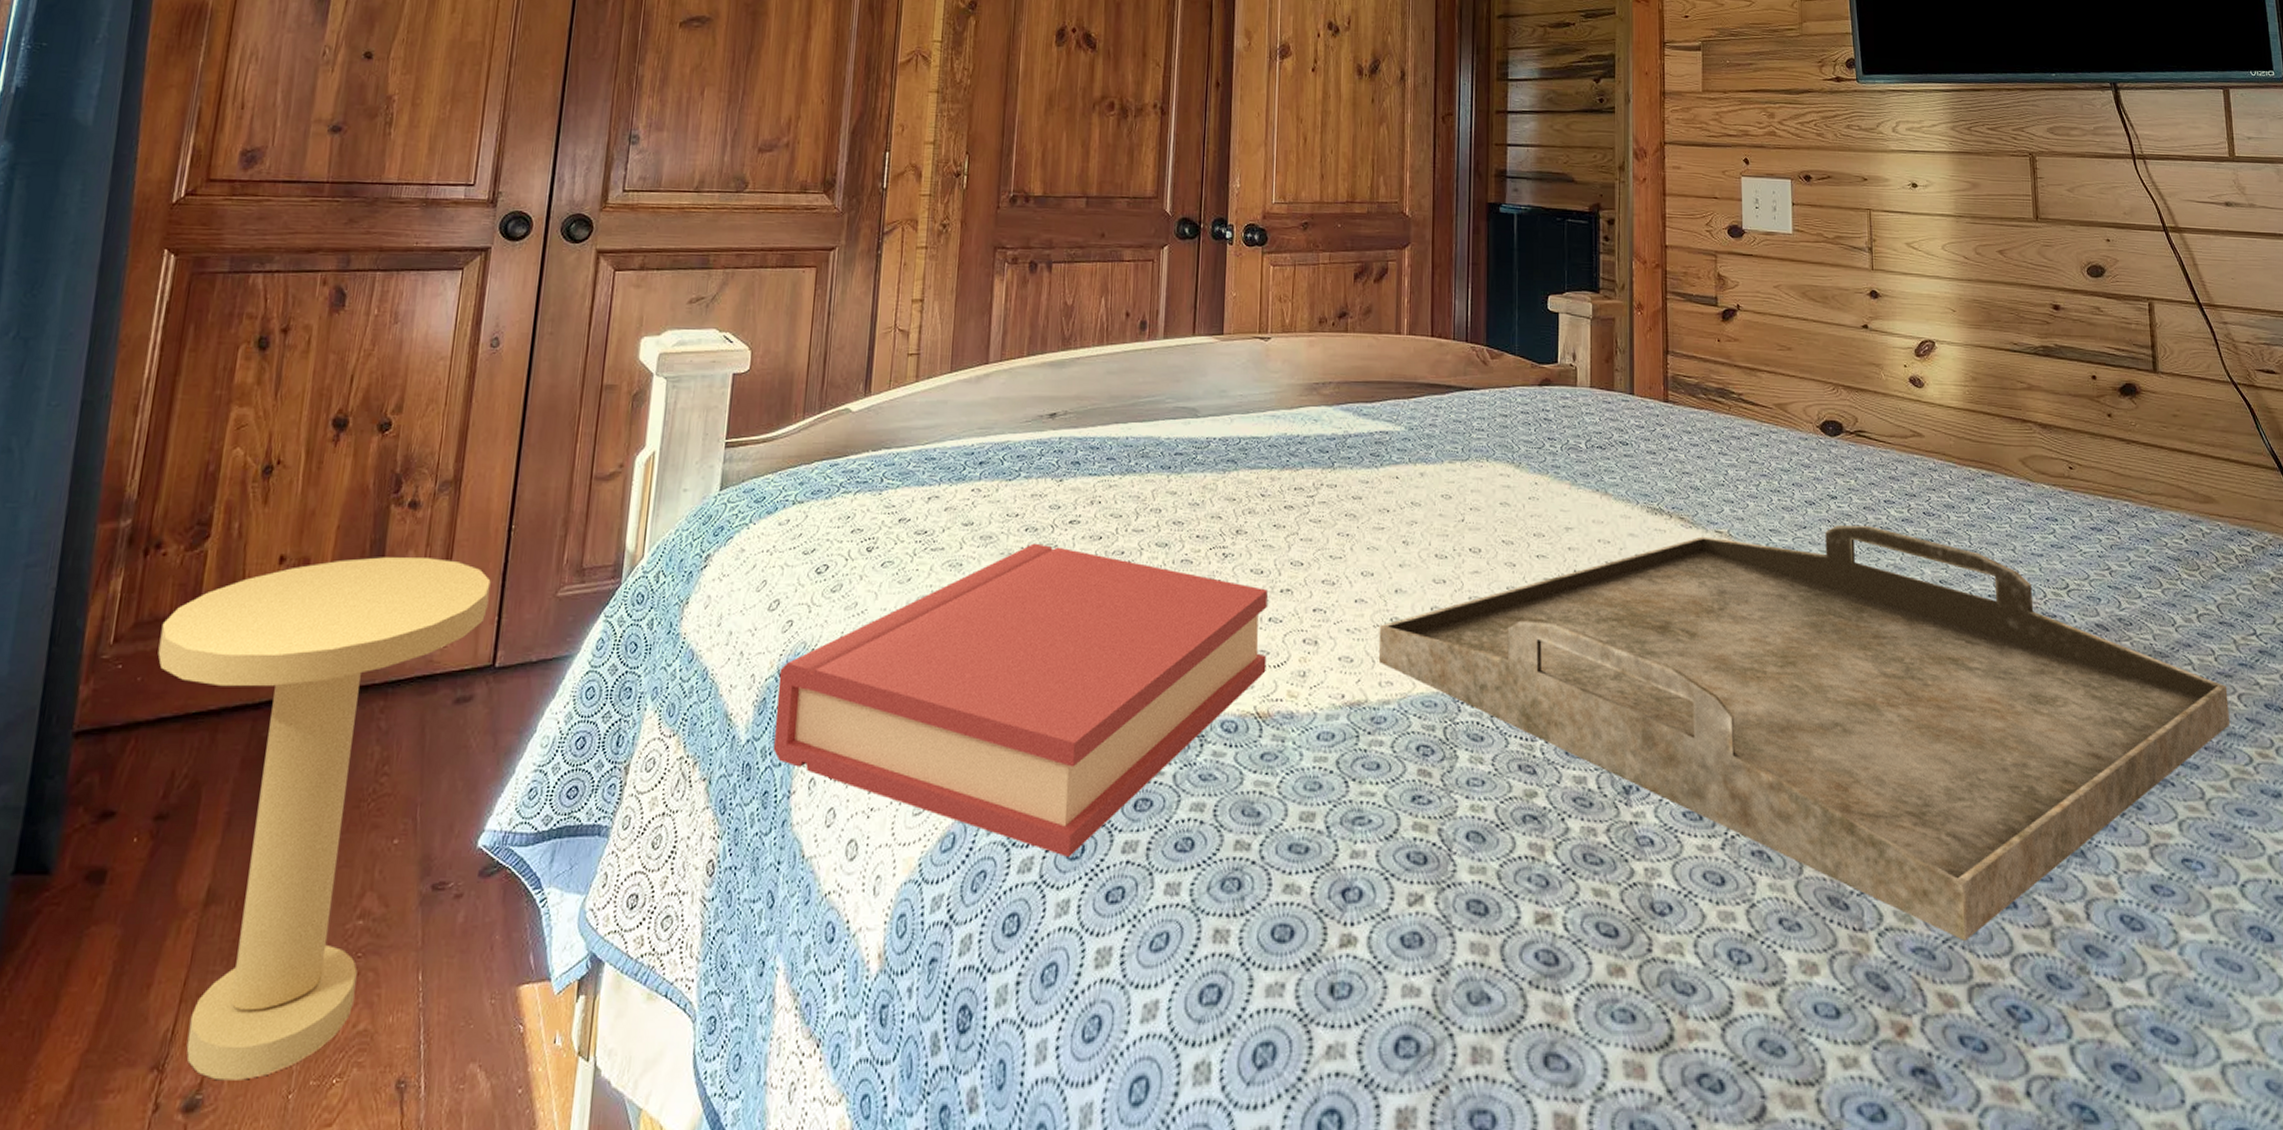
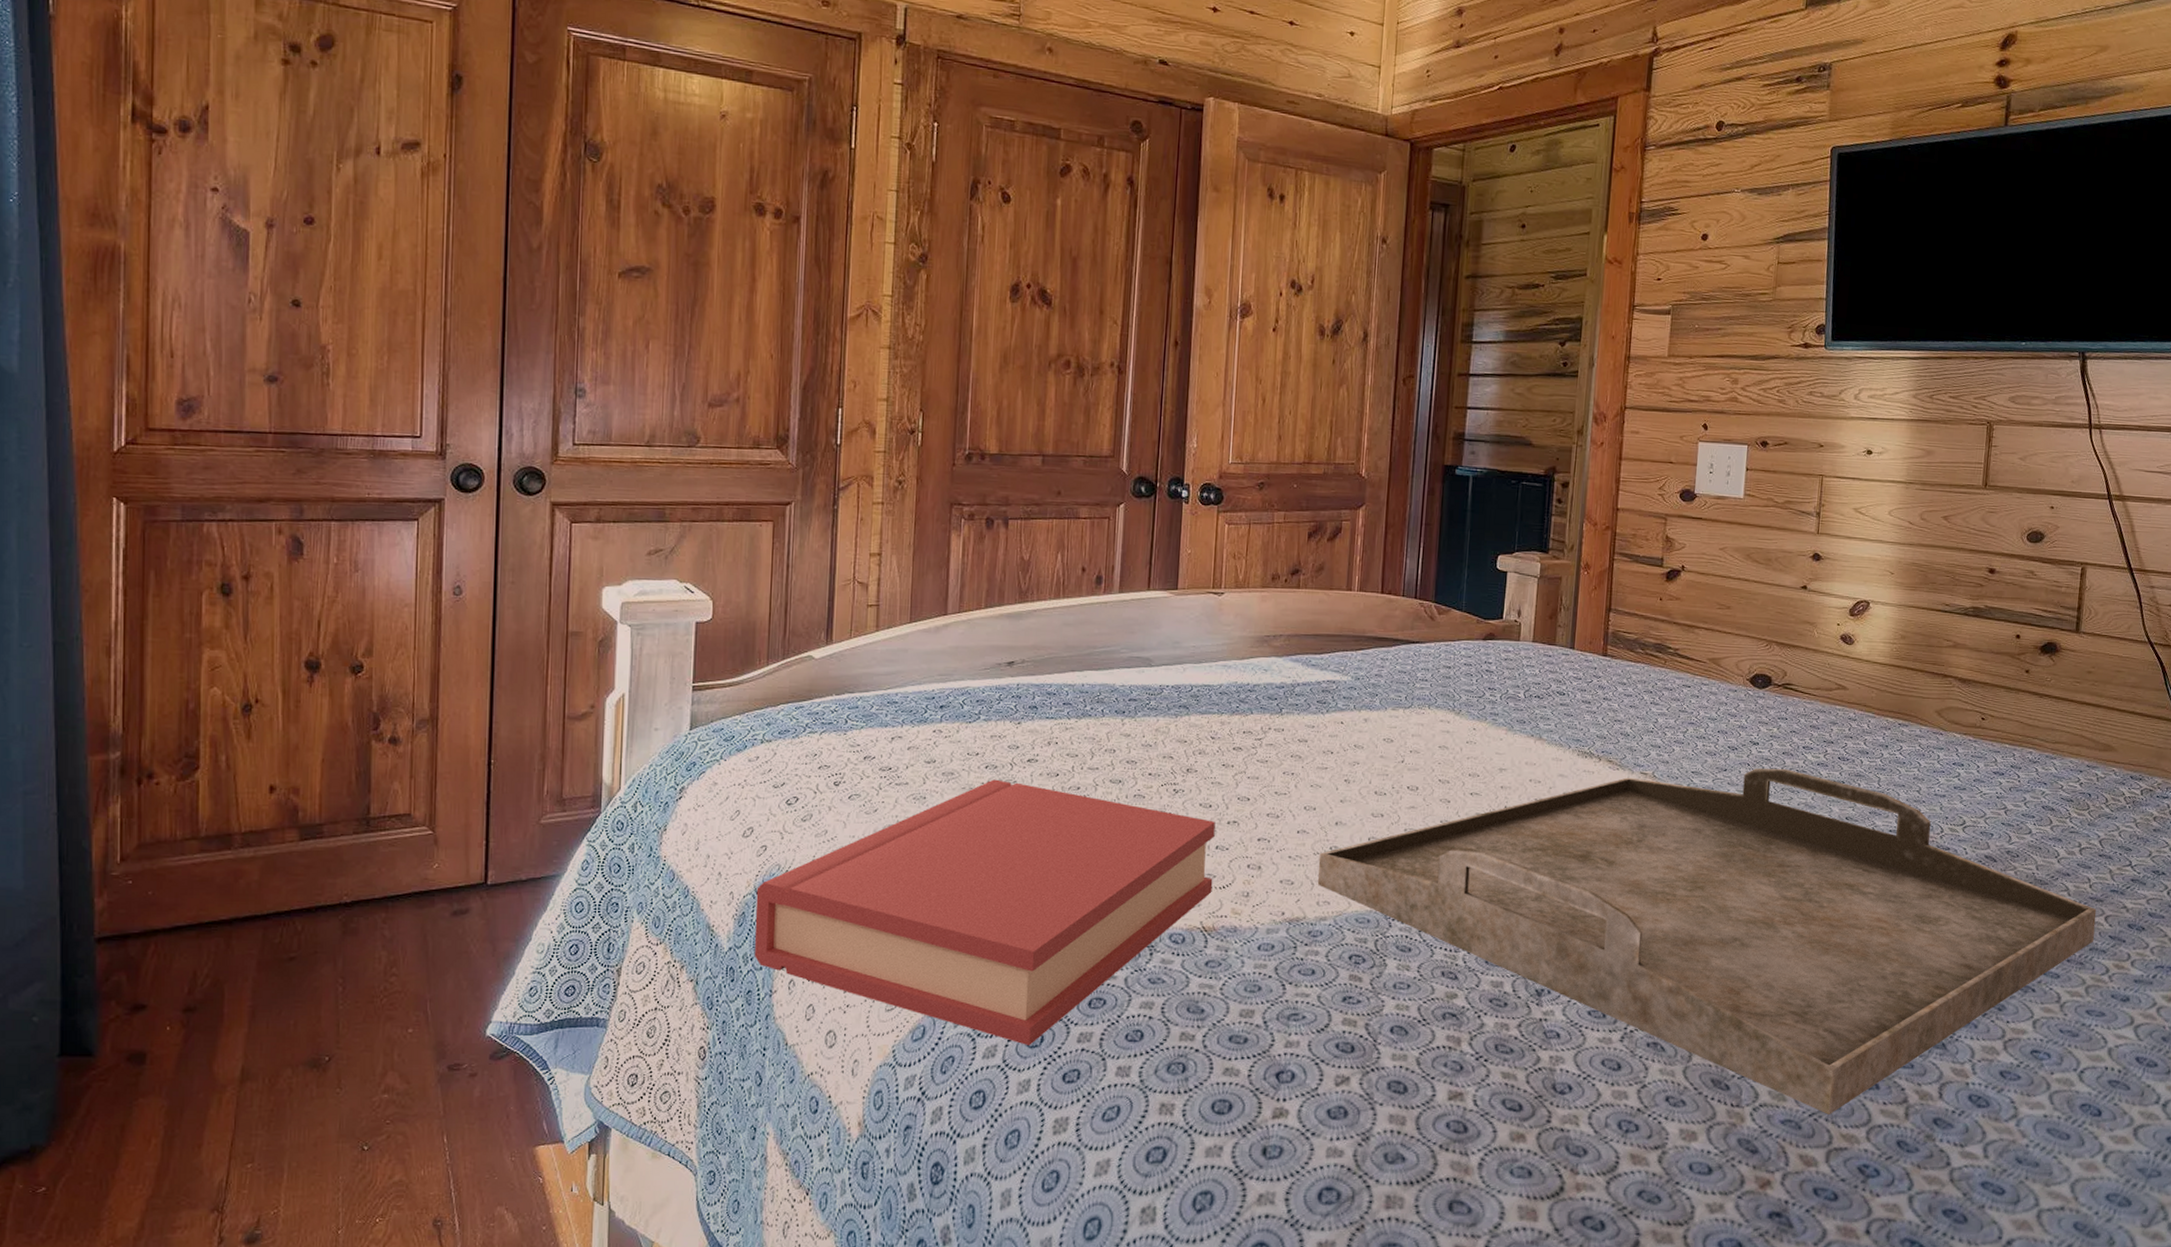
side table: present [157,557,491,1081] -> none [164,787,476,1220]

